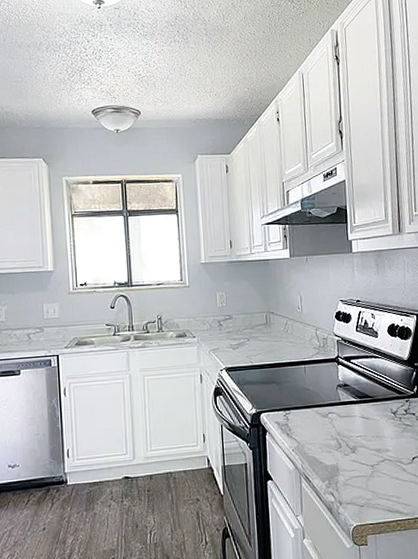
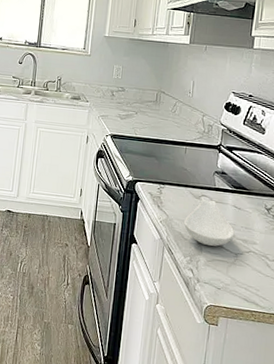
spoon rest: none [316,415,367,465] -> present [184,199,235,247]

